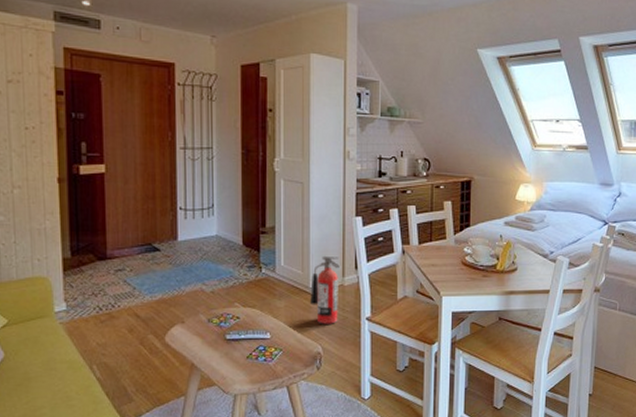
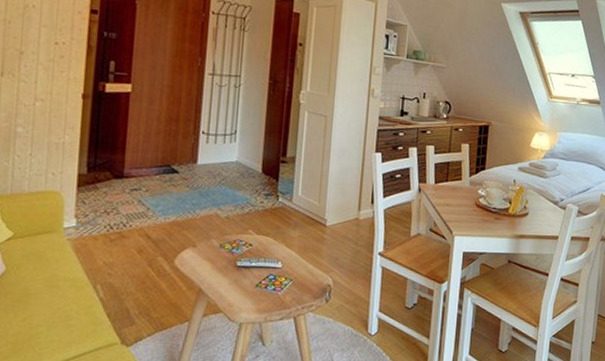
fire extinguisher: present [310,255,341,324] -> none [324,188,358,257]

